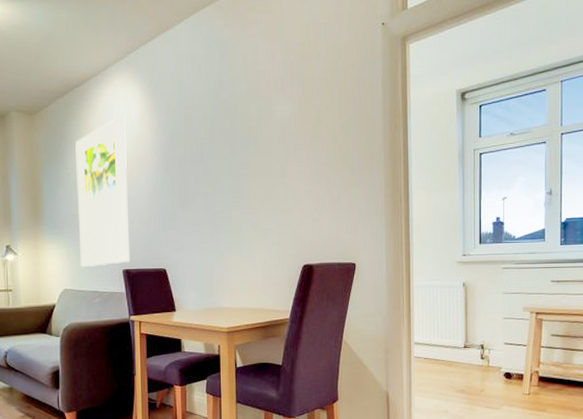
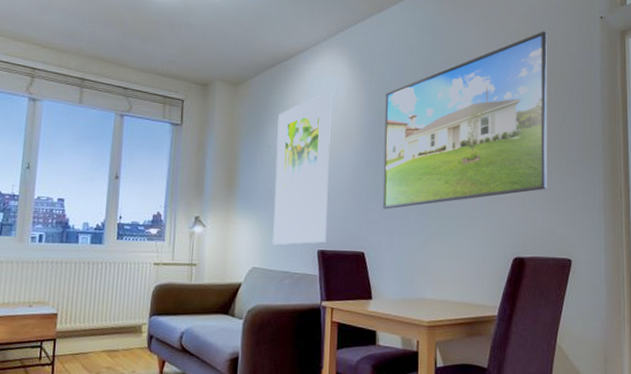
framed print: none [177,41,333,228] -> present [382,31,547,209]

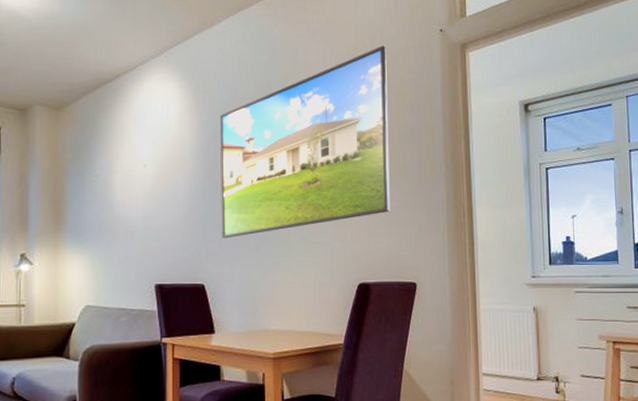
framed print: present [272,91,332,246] -> none [105,114,164,281]

